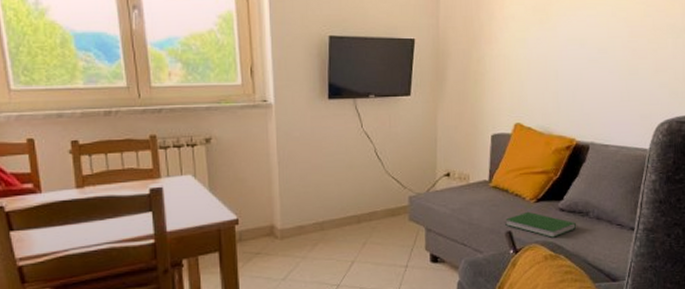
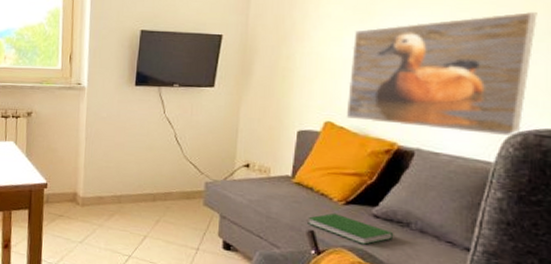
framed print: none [532,11,676,125] -> present [346,12,537,137]

